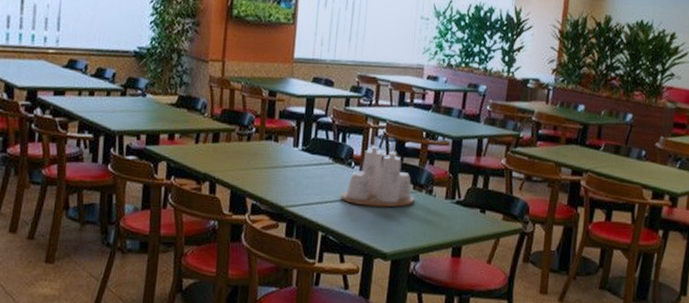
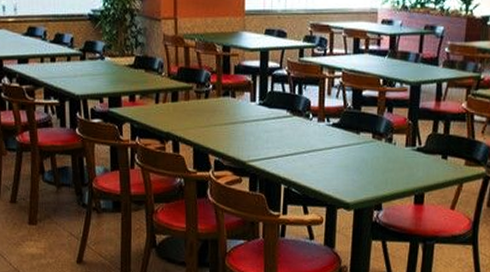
condiment set: present [341,136,415,208] -> none [301,86,375,158]

